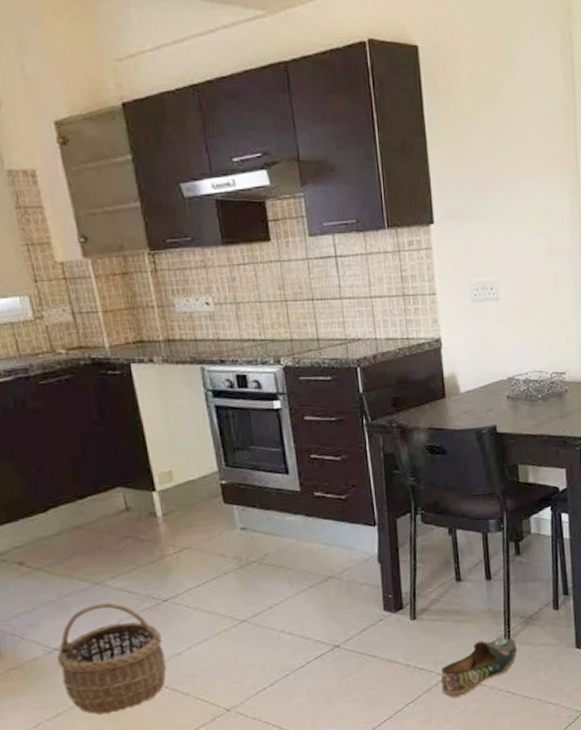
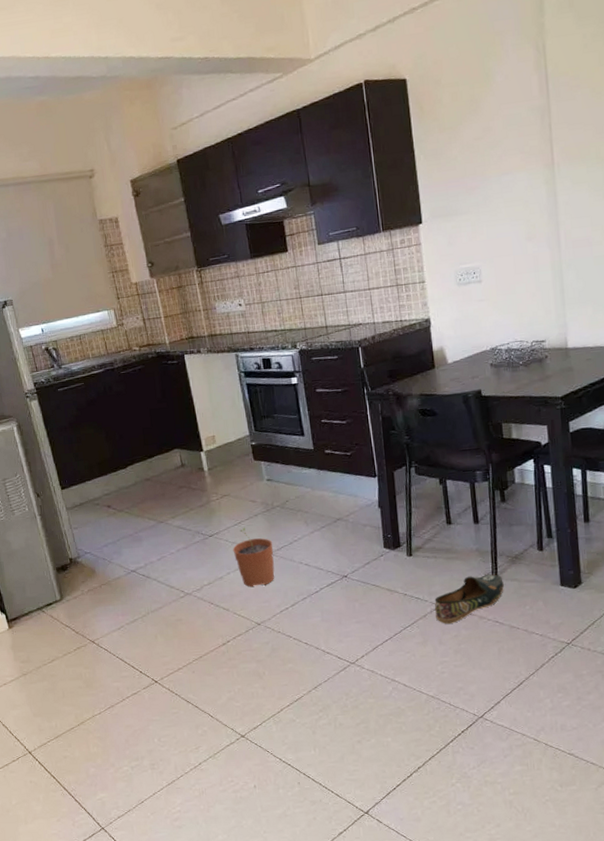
wicker basket: present [57,602,167,715] -> none [133,536,212,622]
plant pot: none [195,589,250,665] -> present [232,527,275,588]

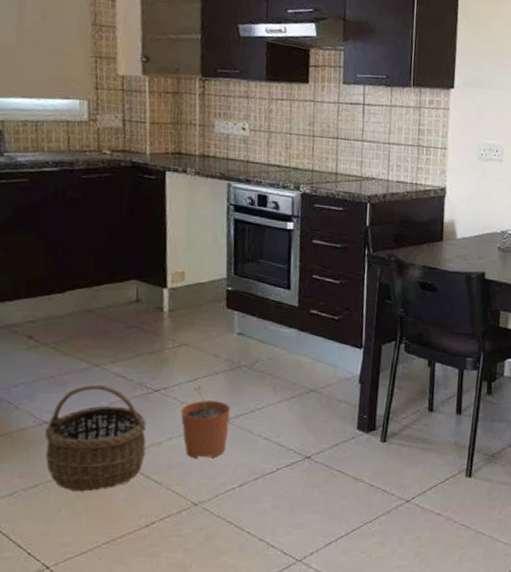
wicker basket: none [133,536,212,622] -> present [44,384,147,492]
shoe: present [434,573,504,624] -> none [400,470,477,523]

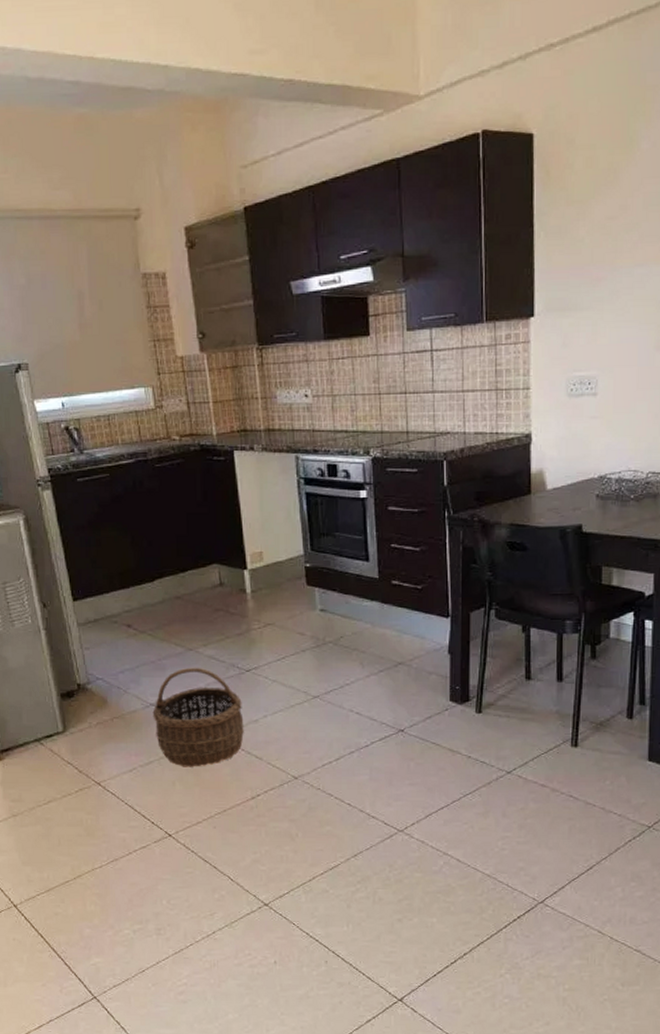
plant pot: present [180,385,231,459] -> none [272,664,321,735]

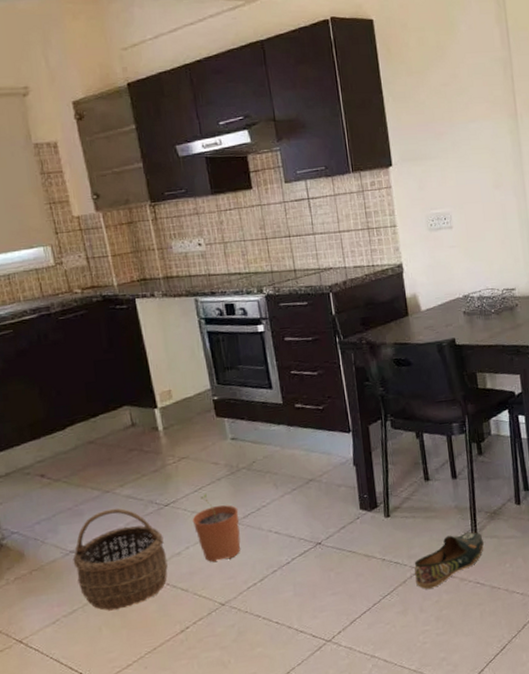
plant pot: none [272,664,321,735] -> present [192,493,241,563]
shoe: none [501,740,584,794] -> present [414,531,484,589]

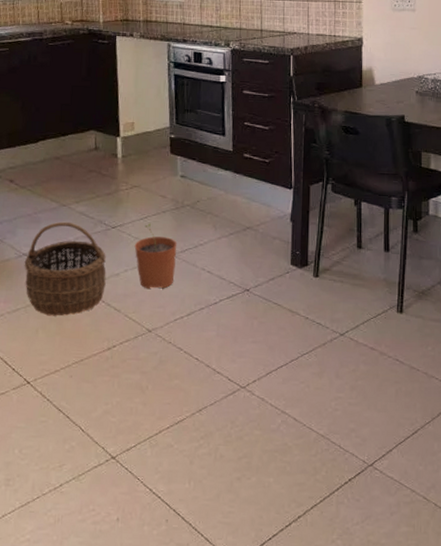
shoe: present [414,531,484,589] -> none [335,306,408,356]

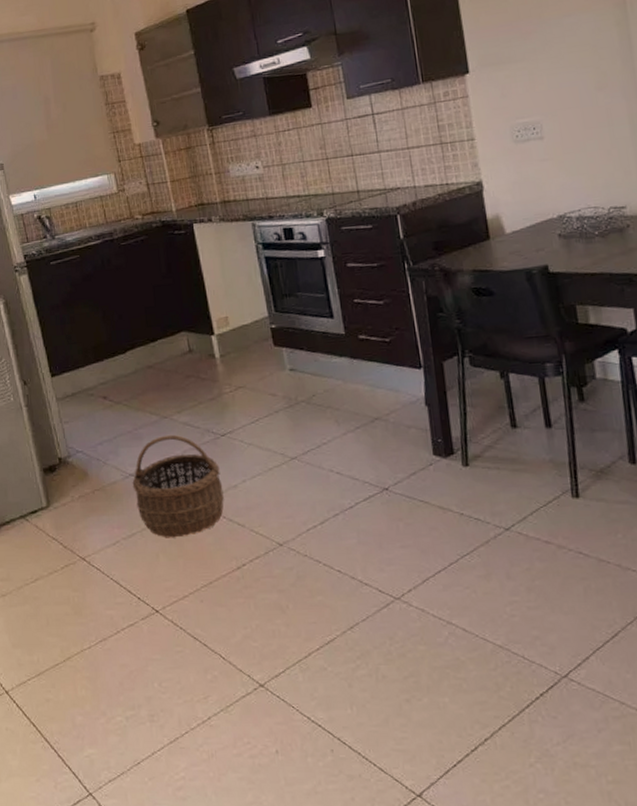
plant pot: present [134,223,177,290] -> none [249,426,300,499]

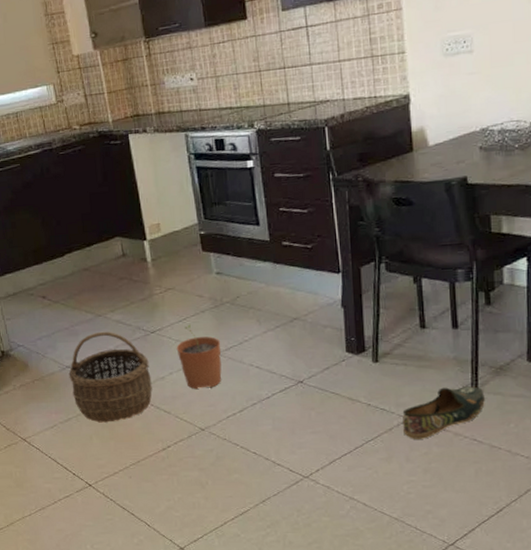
plant pot: none [249,426,300,499] -> present [176,324,222,390]
shoe: none [499,491,588,553] -> present [402,385,485,439]

